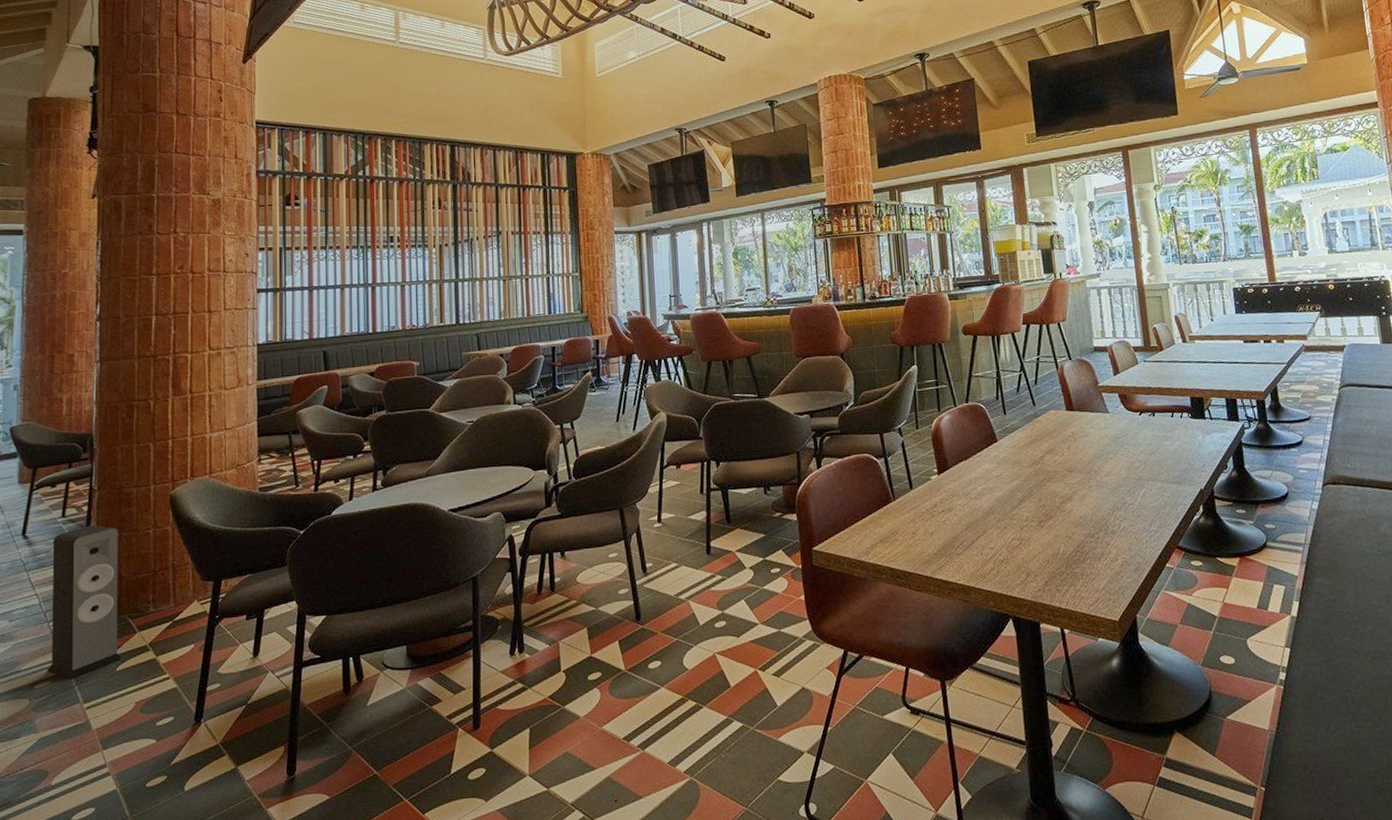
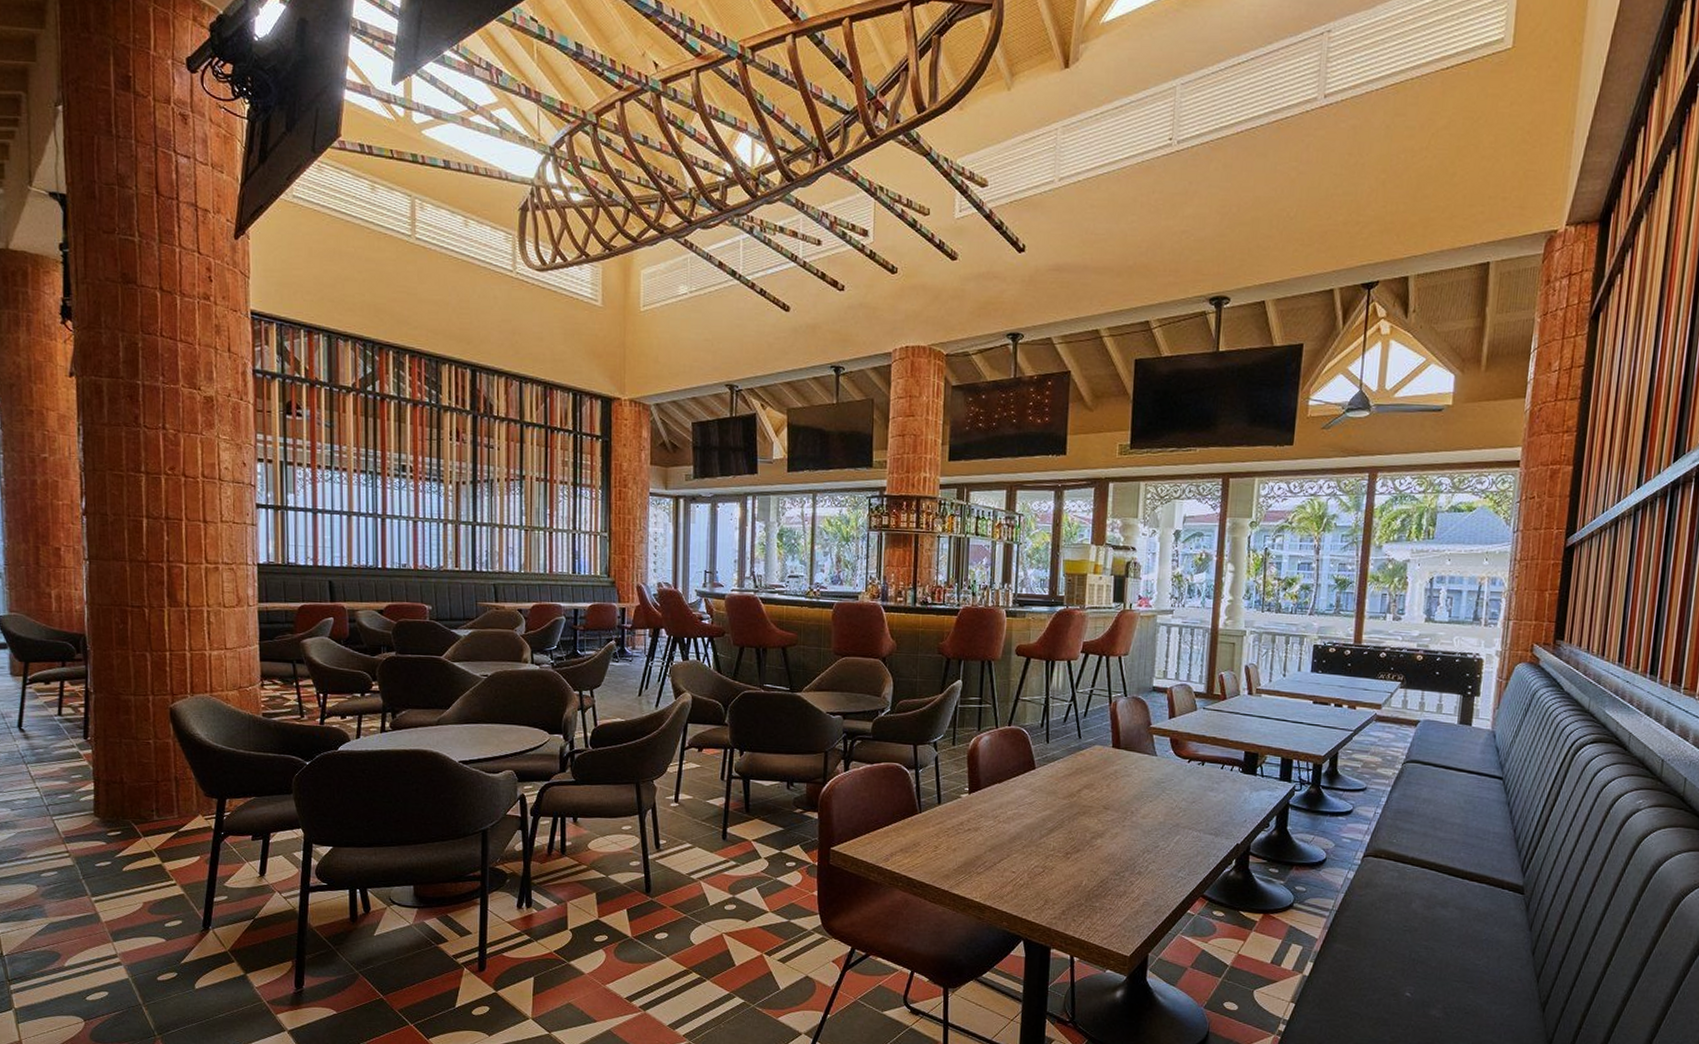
speaker: present [47,525,121,679] -> none [50,727,127,873]

